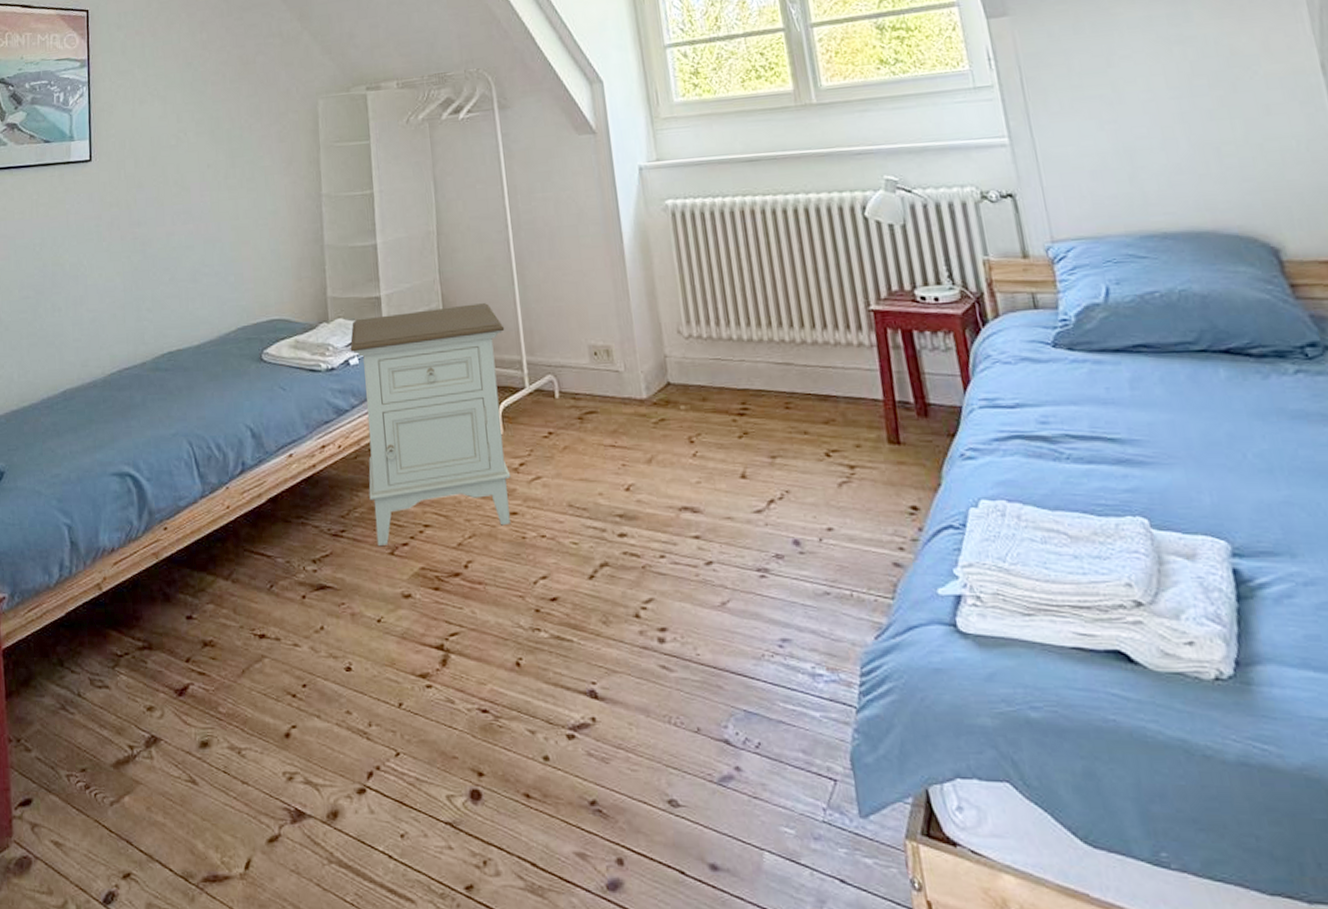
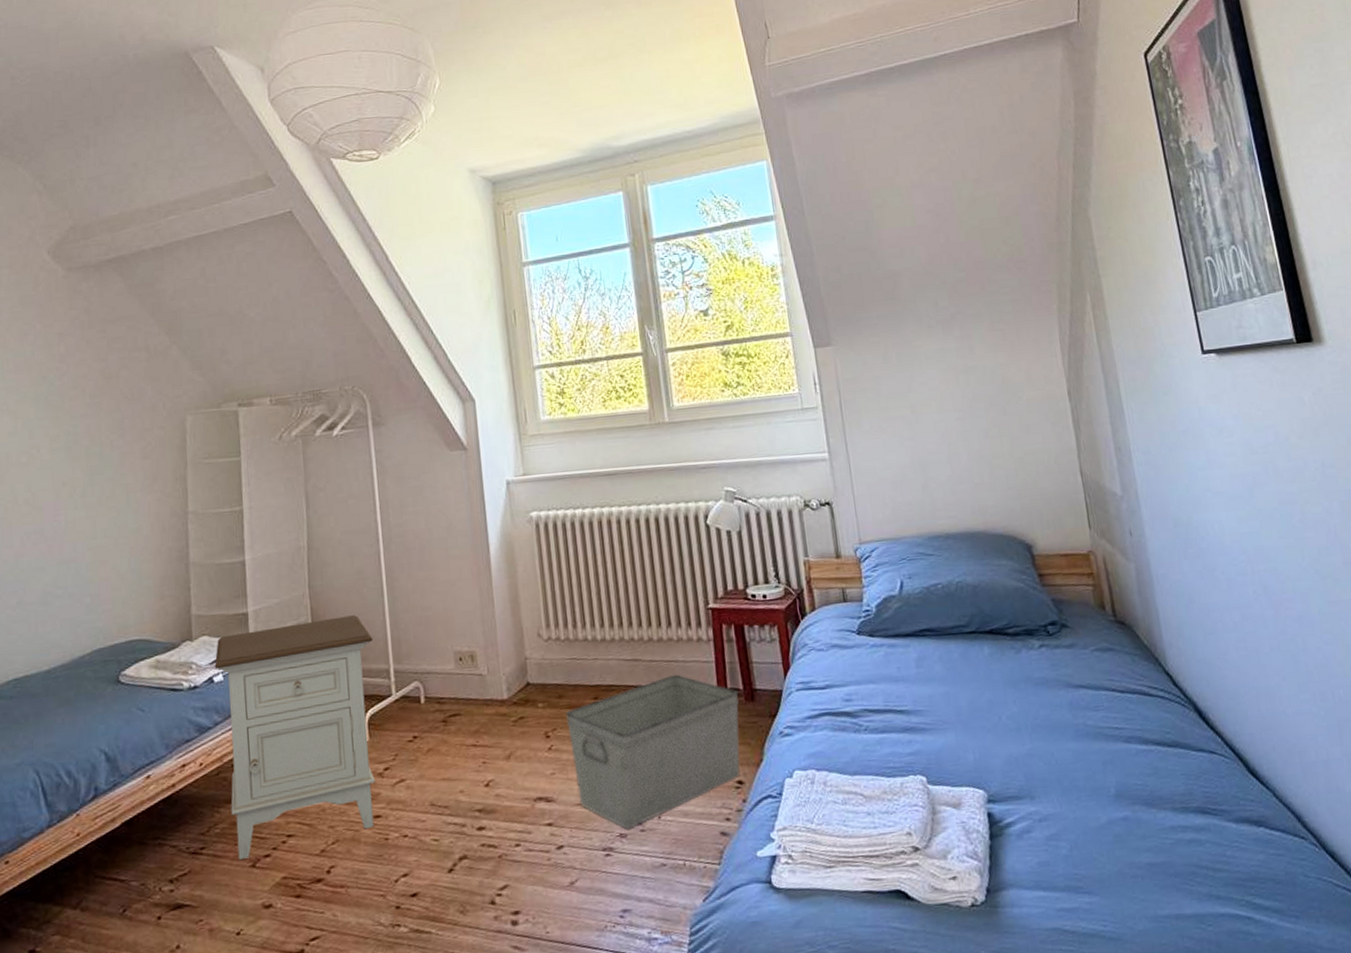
storage bin: none [709,381,914,549] -> present [565,674,740,829]

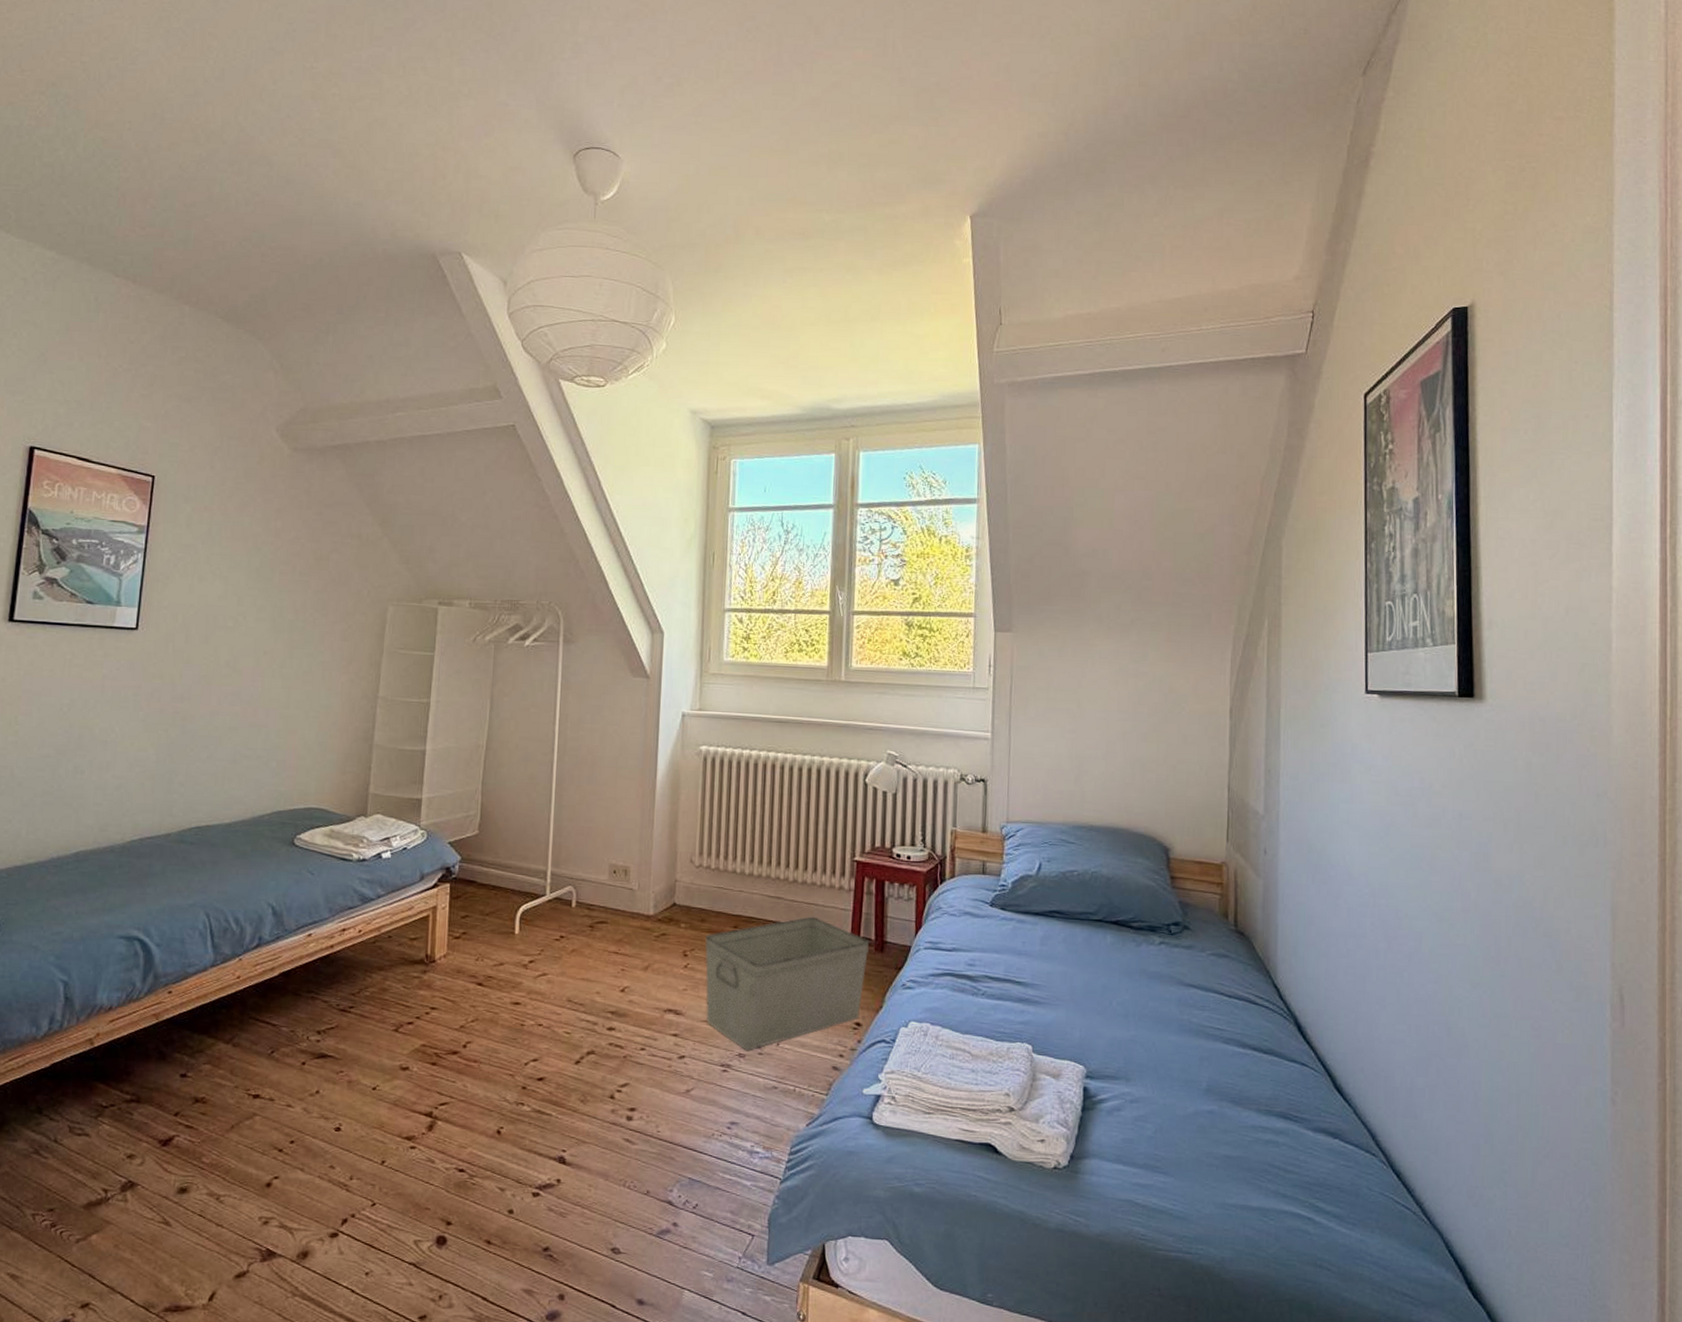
nightstand: present [214,615,376,861] -> none [382,815,536,1024]

